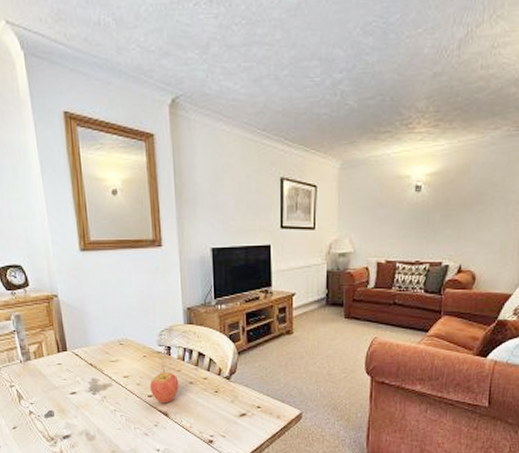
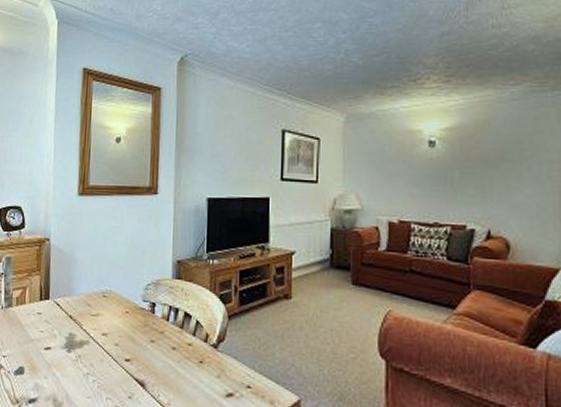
fruit: present [149,368,179,404] -> none [128,327,161,372]

